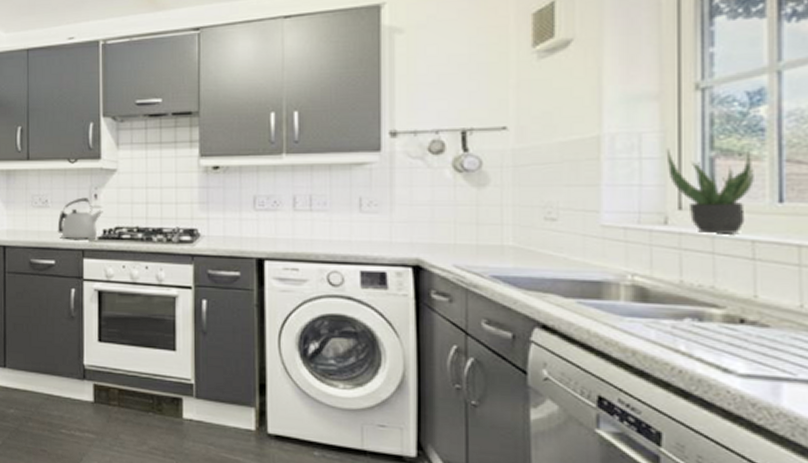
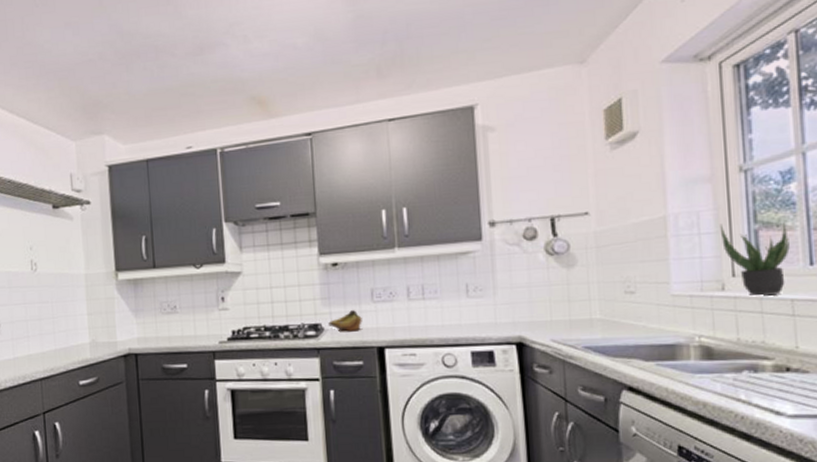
kettle: present [57,197,103,241] -> none [187,301,231,344]
fruit: none [205,217,242,240] -> present [328,310,362,332]

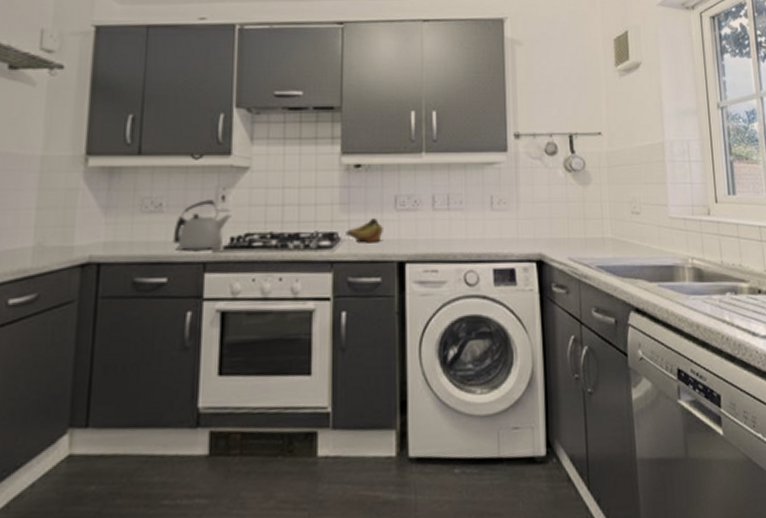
kettle: none [187,301,231,344] -> present [172,199,231,252]
potted plant: present [719,223,790,296] -> none [704,153,756,222]

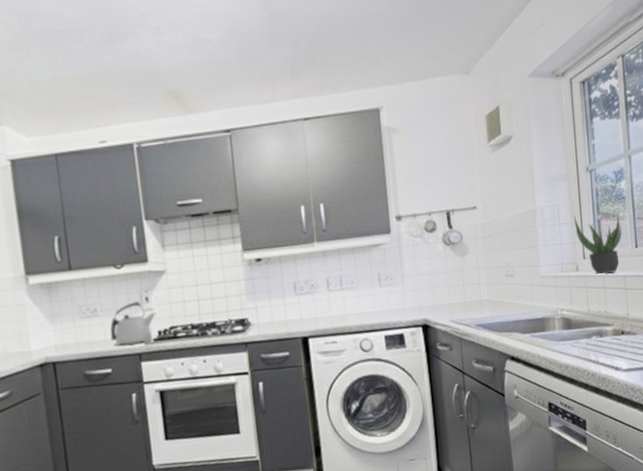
fruit: present [346,218,383,243] -> none [255,303,287,325]
potted plant: none [704,153,756,222] -> present [573,214,622,275]

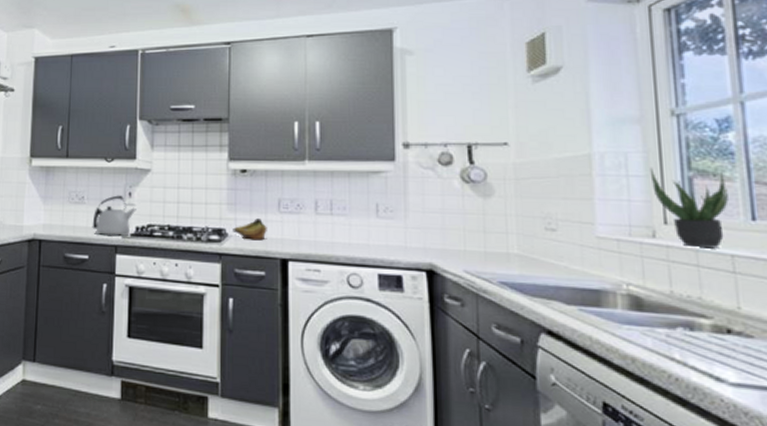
fruit: none [255,303,287,325] -> present [233,219,267,241]

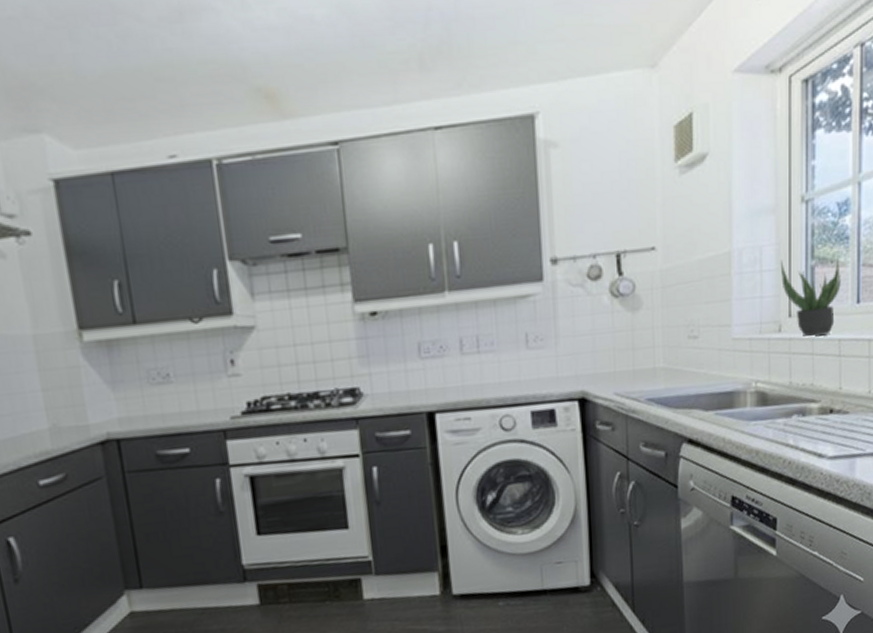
kettle: present [92,195,137,237] -> none [186,365,244,421]
fruit: present [233,219,267,241] -> none [368,369,409,396]

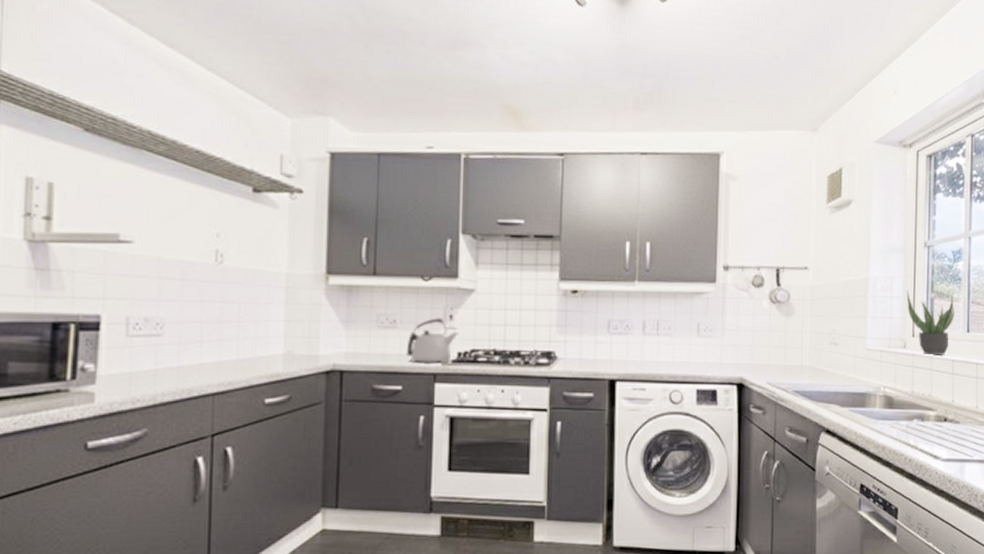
kettle: none [186,365,244,421] -> present [406,318,459,364]

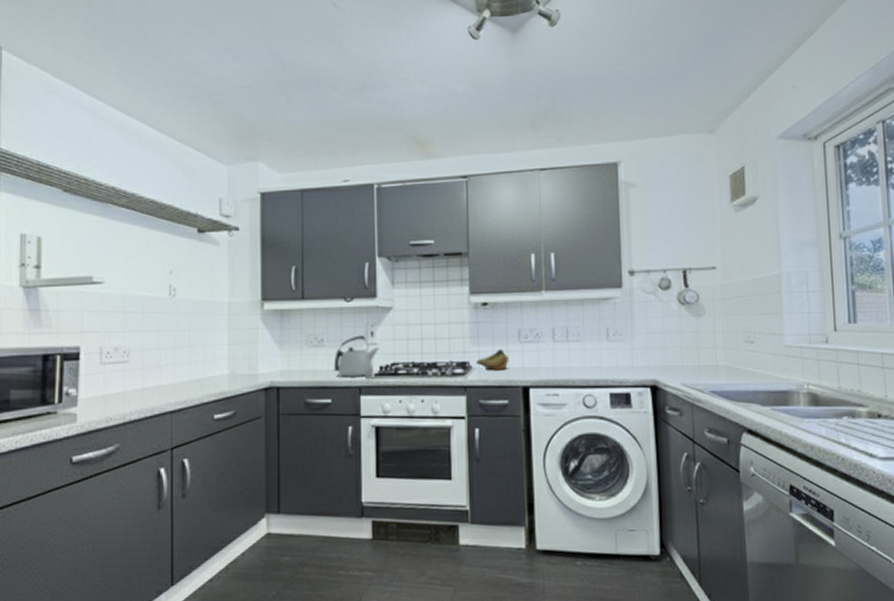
fruit: none [562,340,597,362] -> present [476,350,509,371]
potted plant: present [906,290,955,356] -> none [824,283,880,350]

